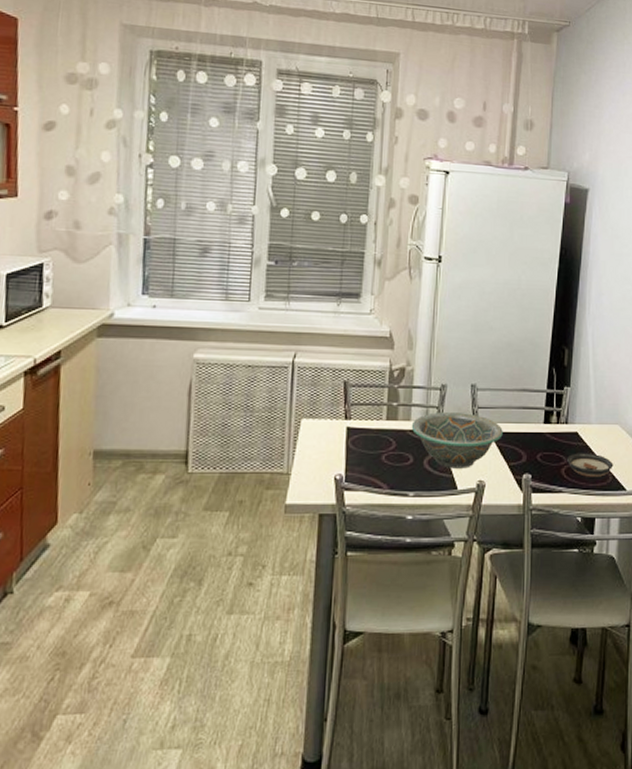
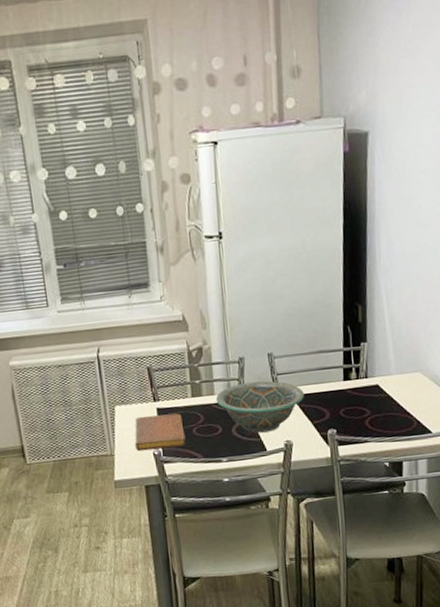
notebook: none [316,434,373,473] -> present [135,413,186,451]
saucer: present [567,453,614,477] -> none [370,402,418,425]

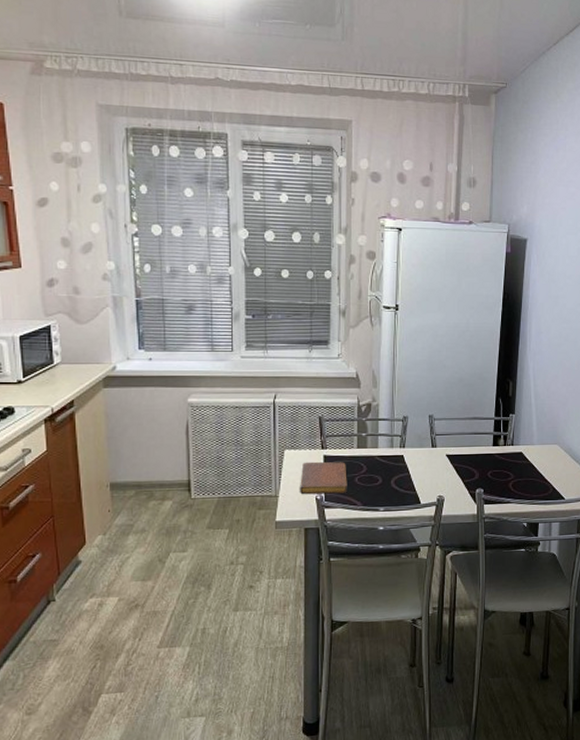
decorative bowl: present [215,381,304,433] -> none [379,439,458,487]

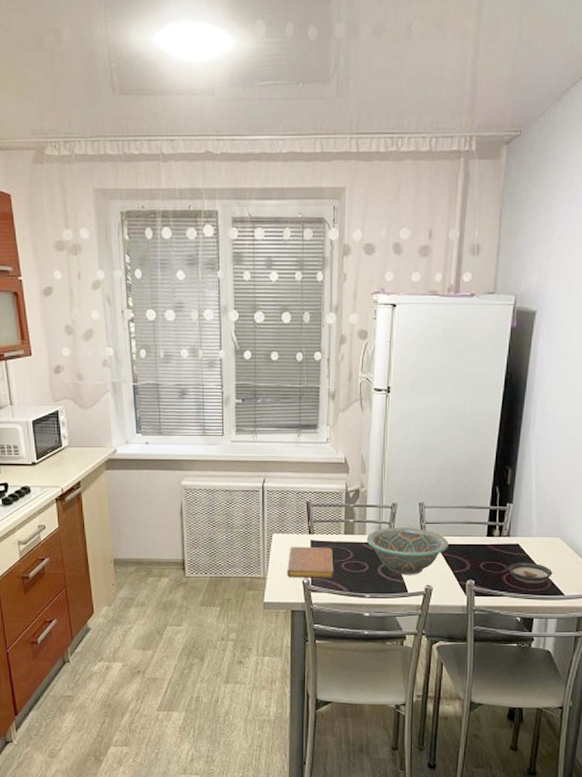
decorative bowl: none [379,439,458,487] -> present [366,528,449,575]
saucer: none [514,469,554,489] -> present [508,562,553,583]

